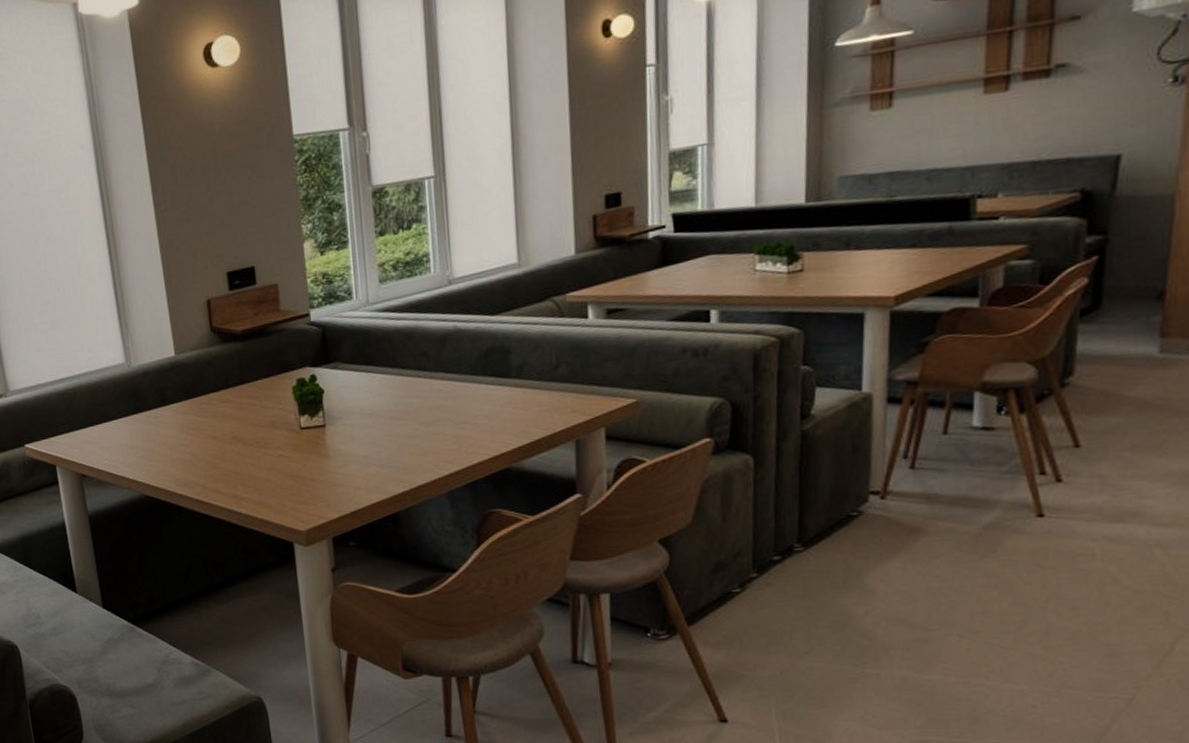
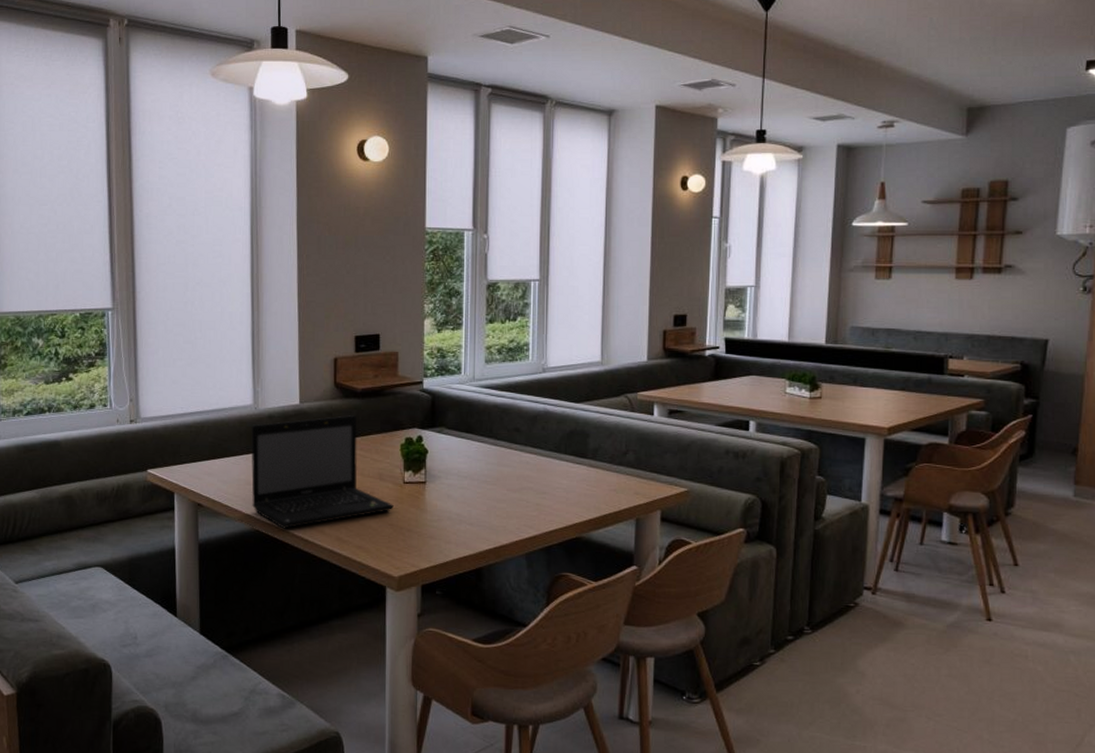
laptop: none [127,361,293,492] -> present [251,415,395,529]

